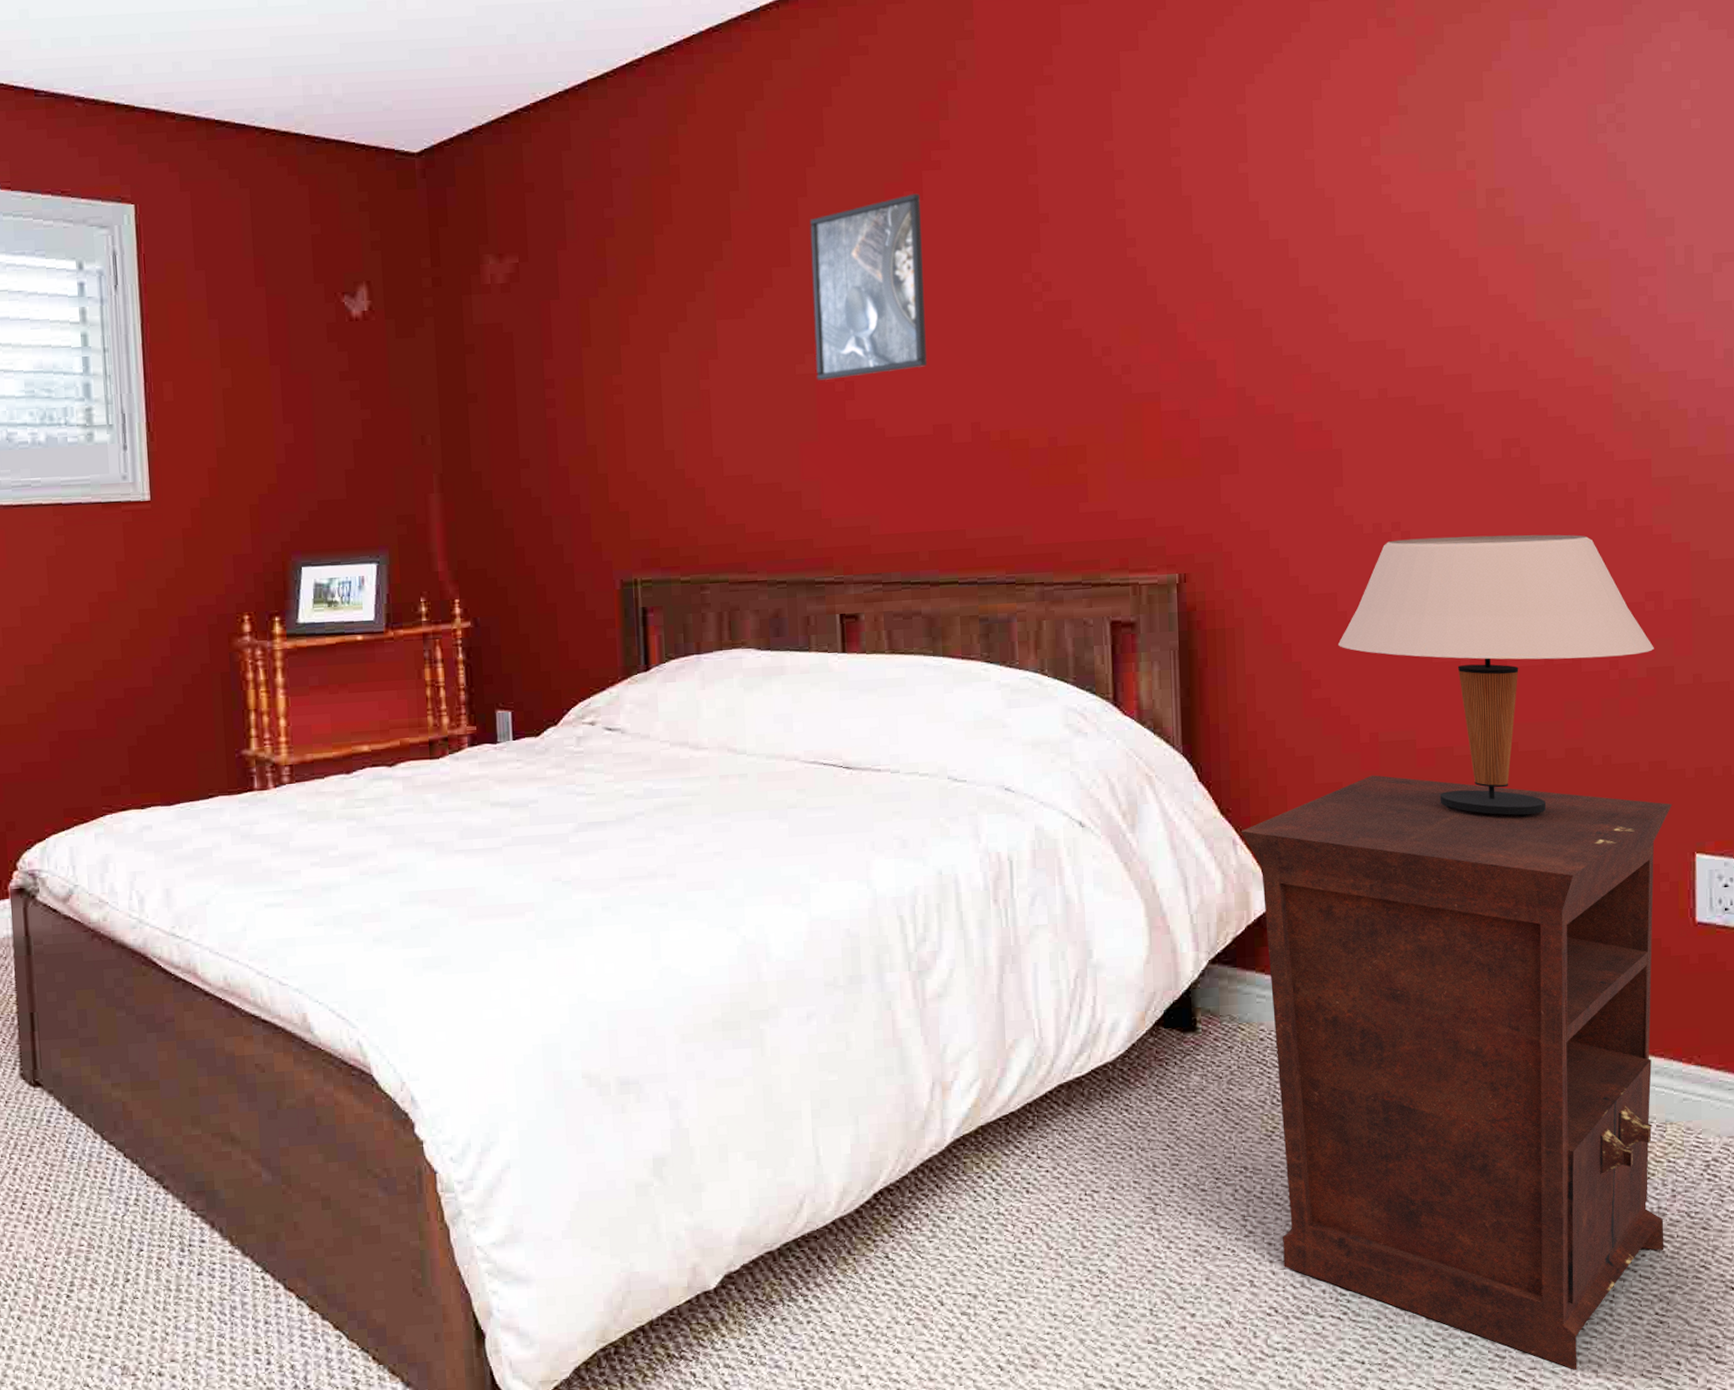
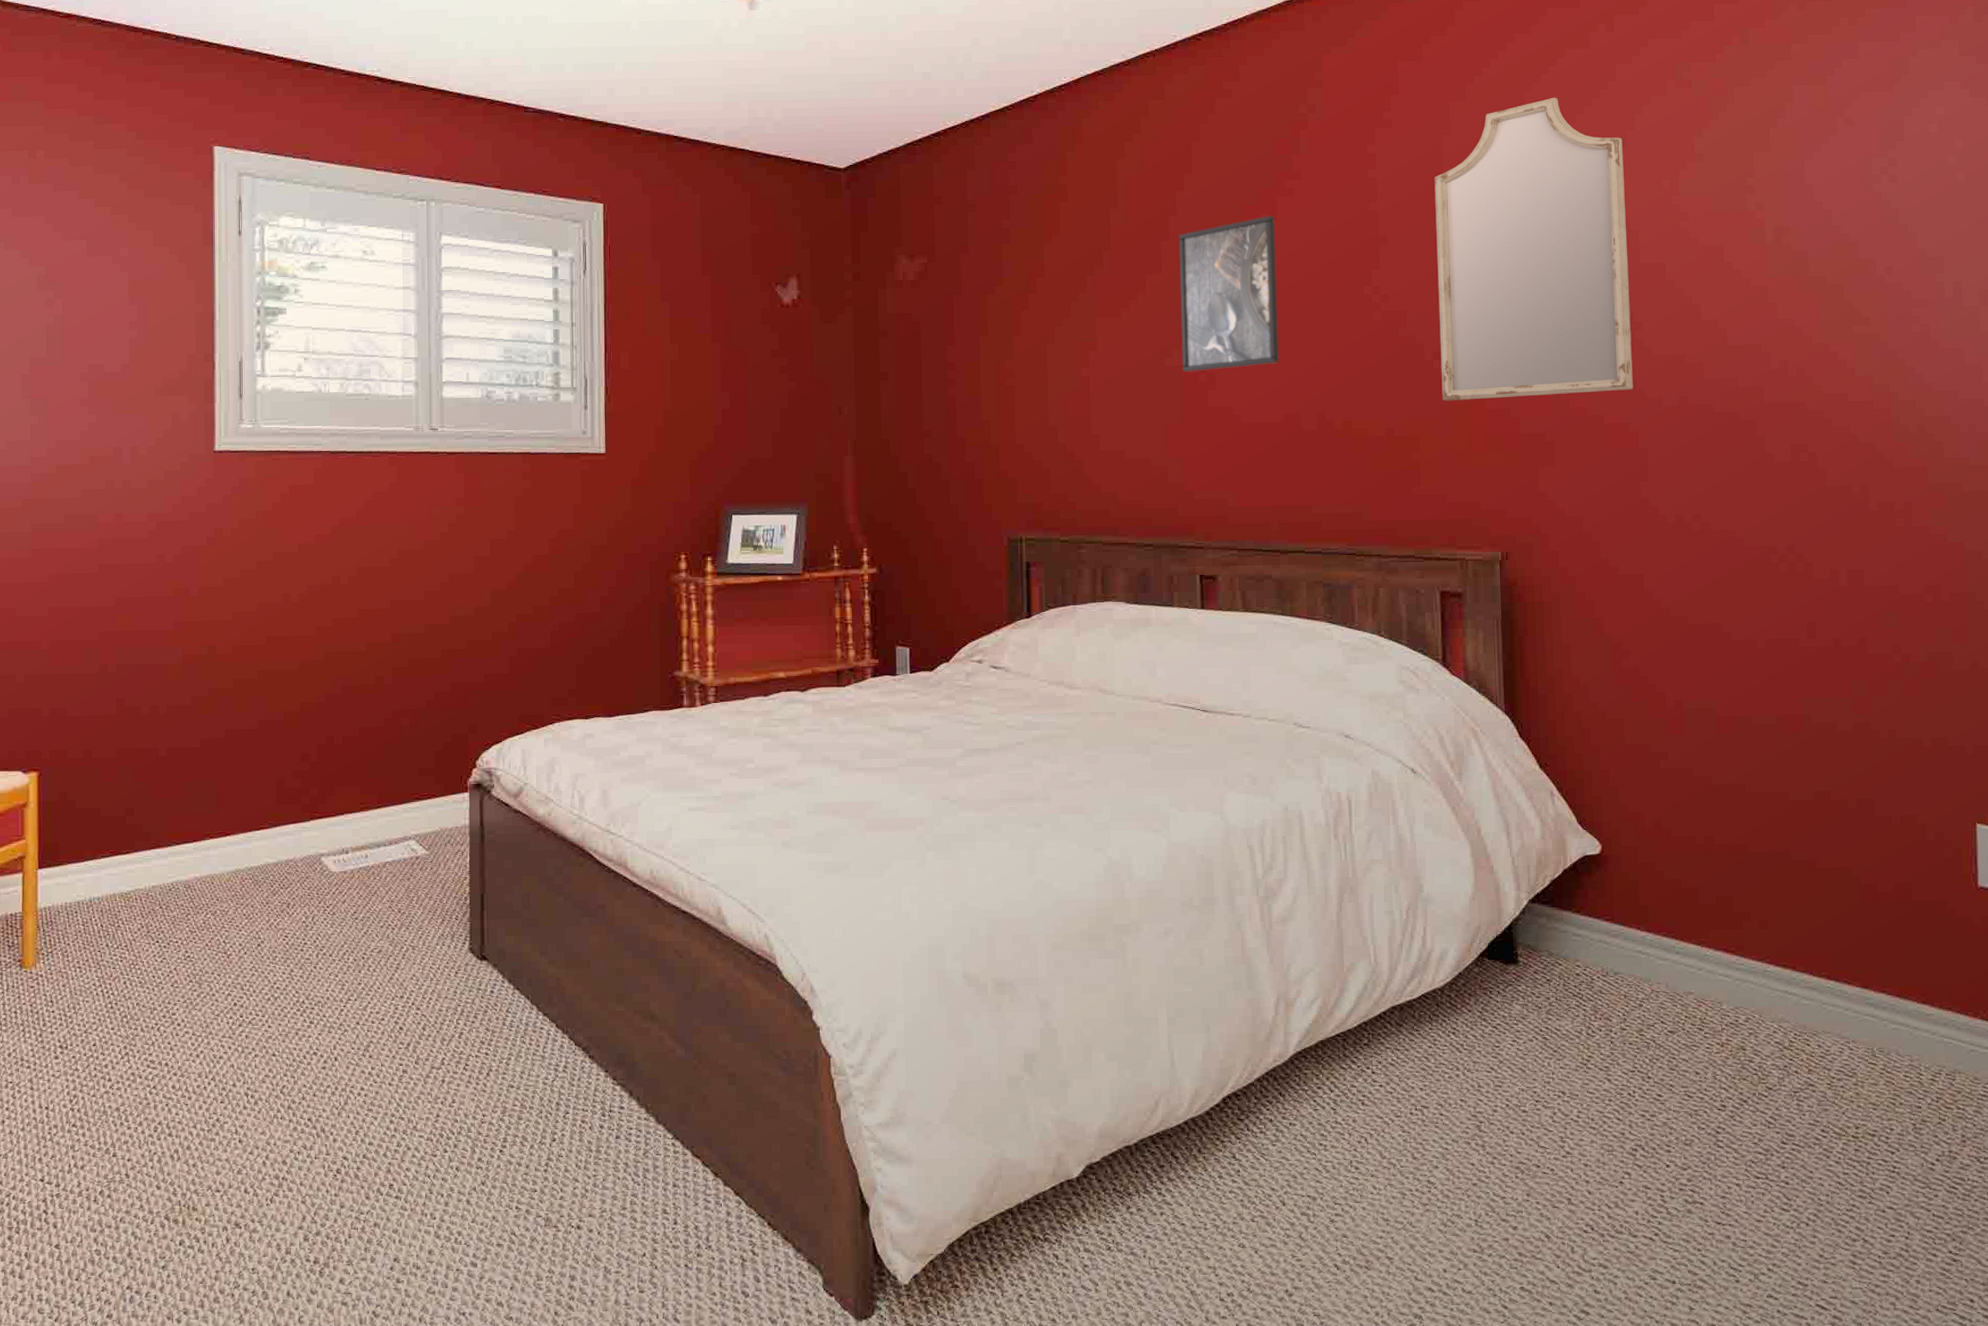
home mirror: none [1102,43,1327,403] -> present [1434,97,1633,401]
nightstand: present [1240,775,1672,1371] -> none [1557,739,1956,1302]
table lamp: present [1338,534,1654,818] -> none [1645,529,1934,784]

